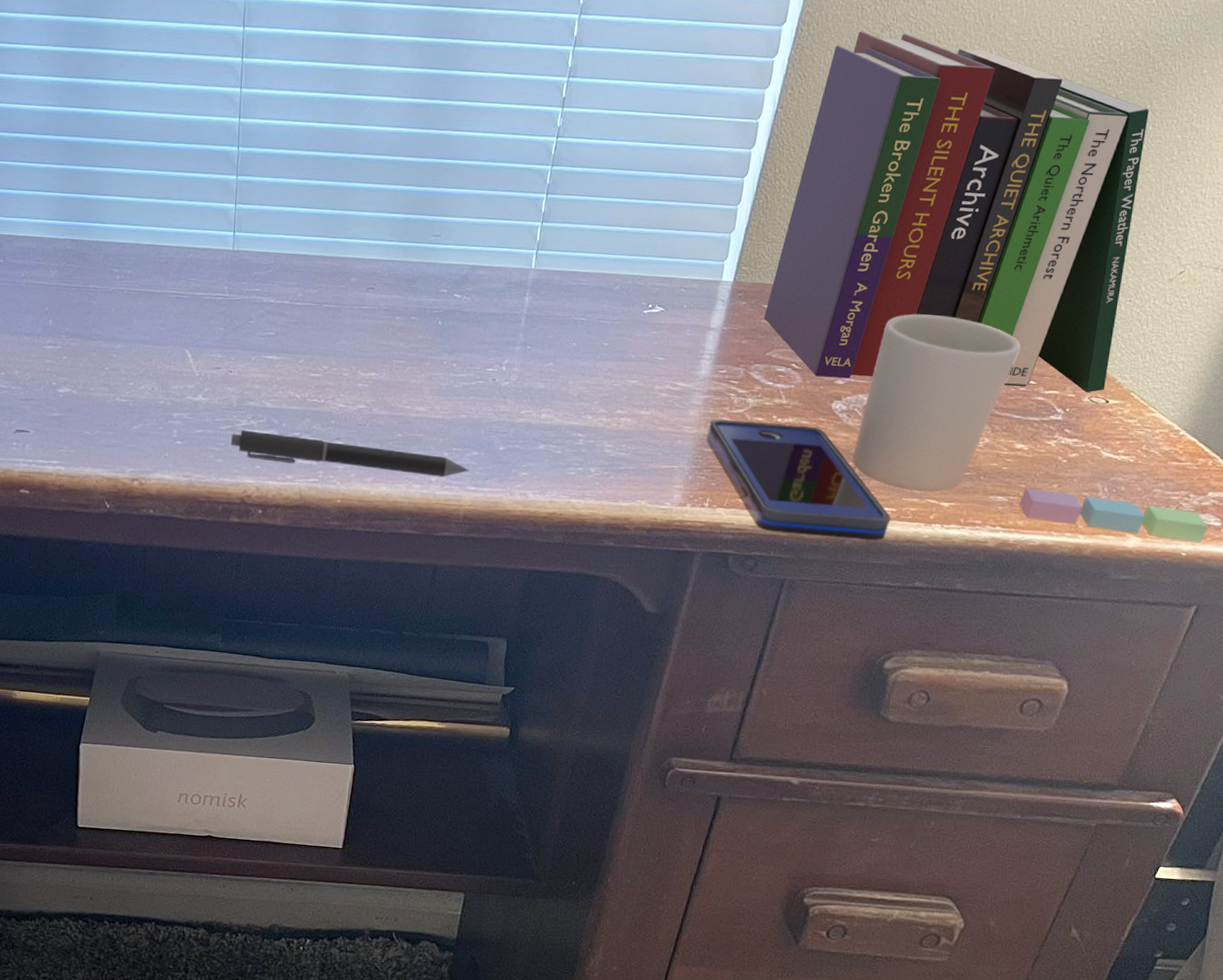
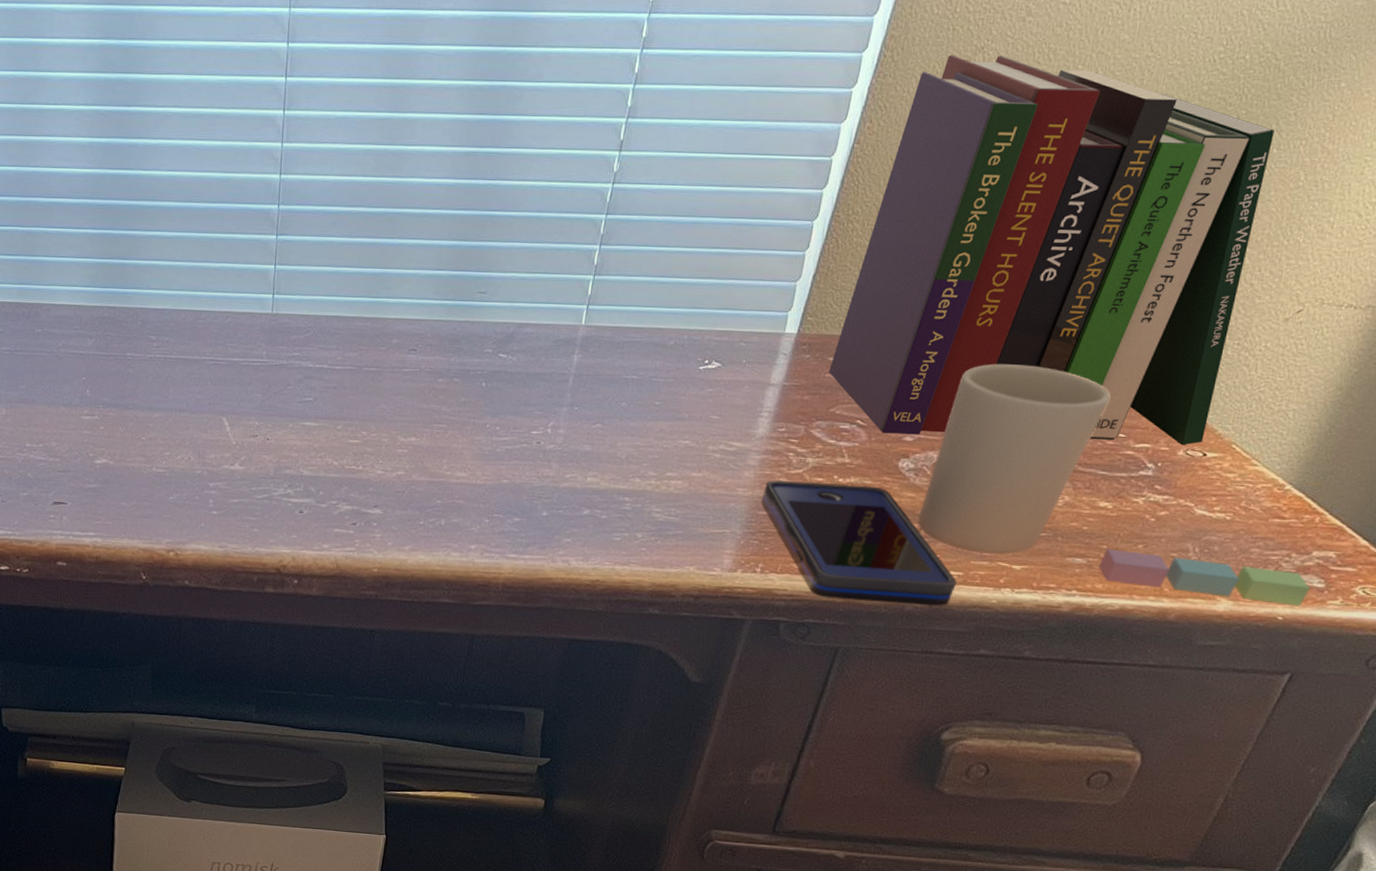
pen: present [231,430,470,478] -> none [267,498,511,545]

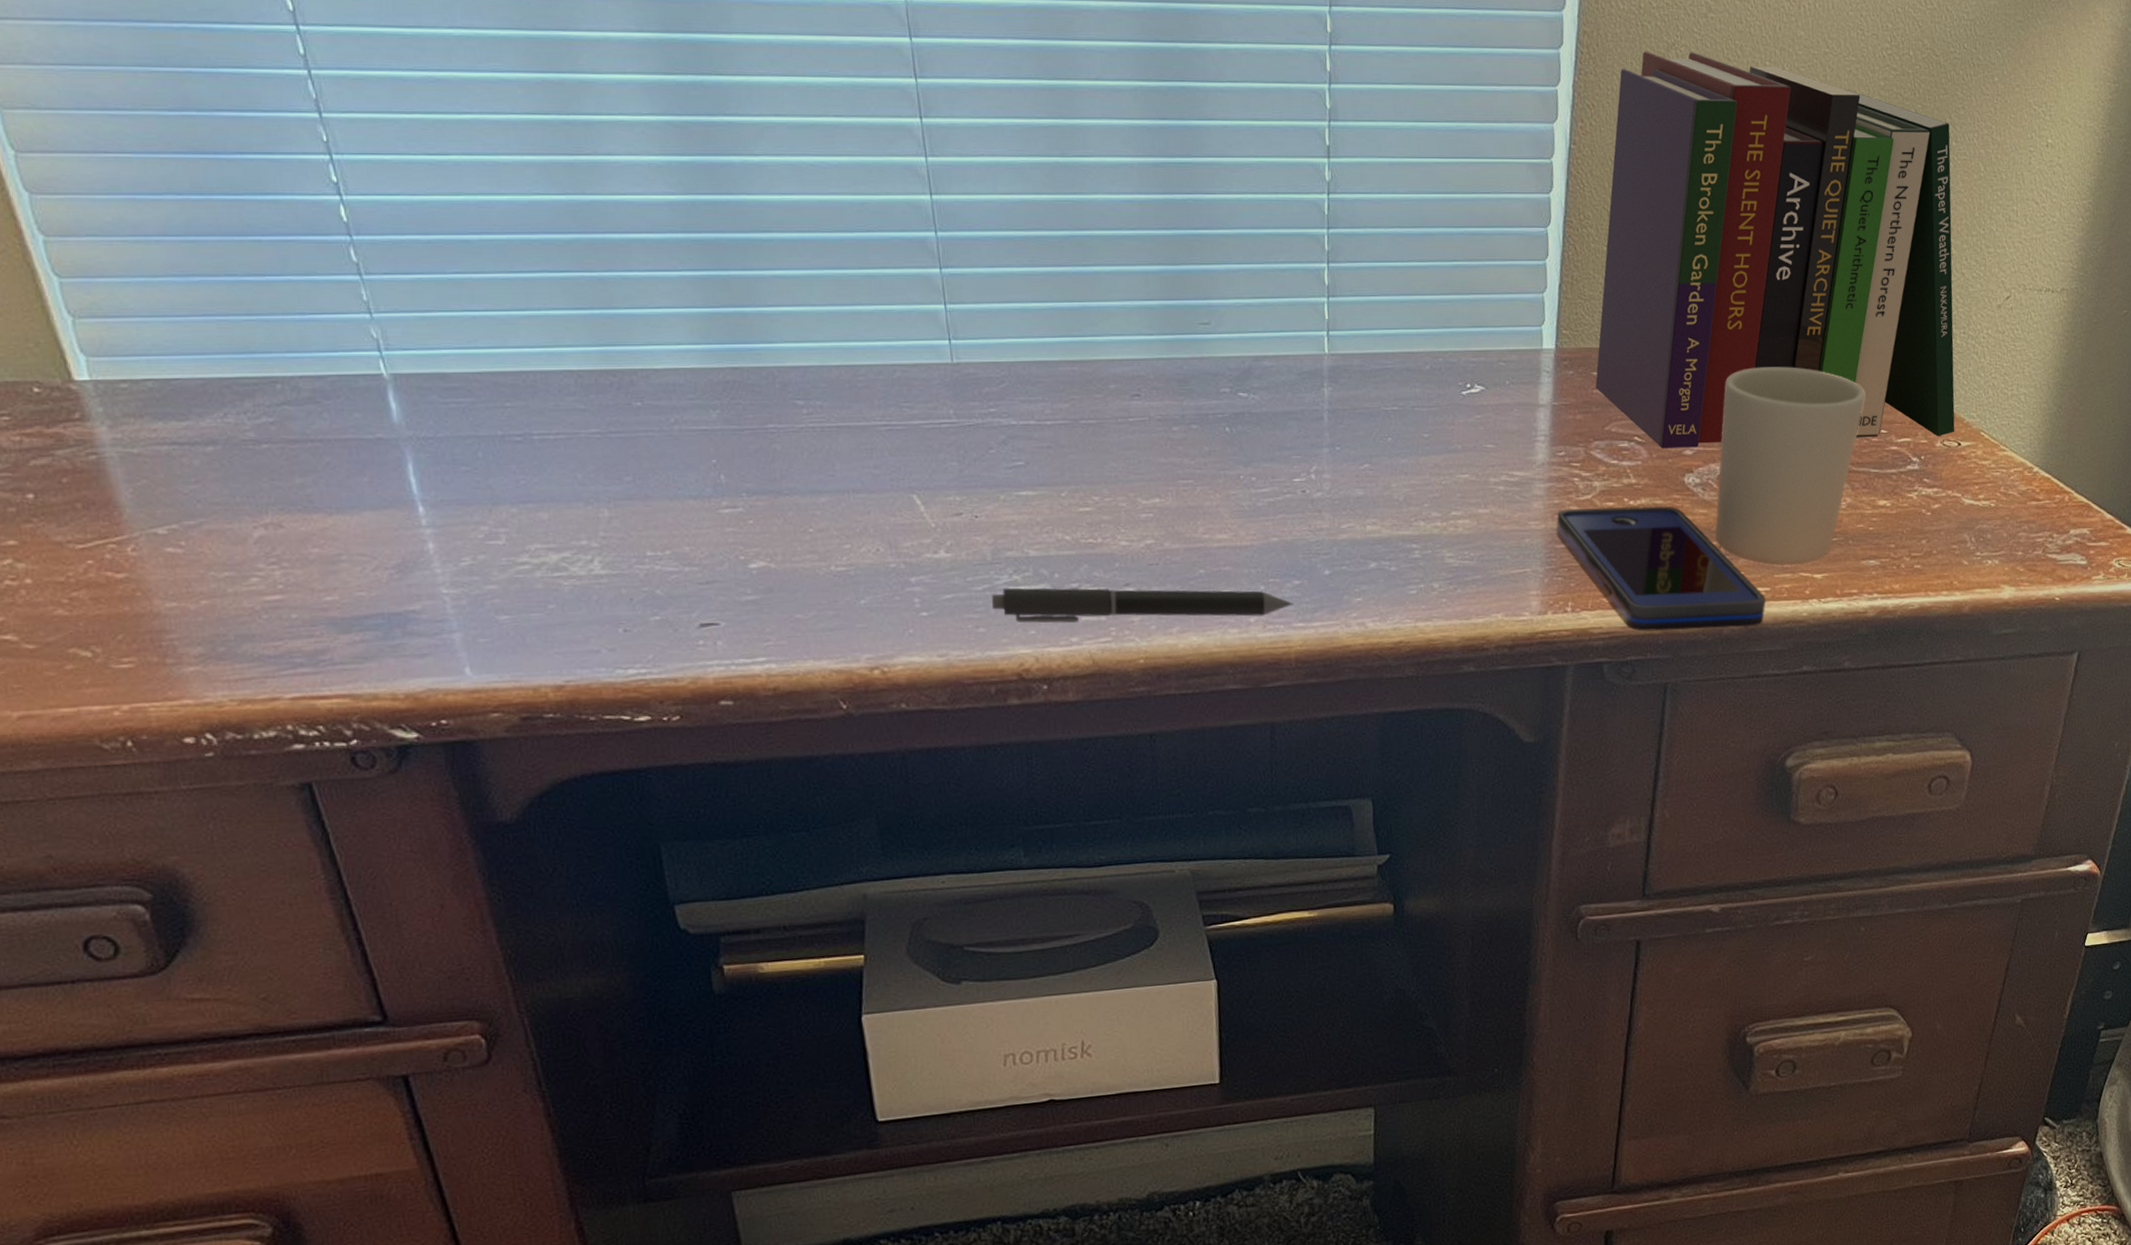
pen: none [267,498,511,545] -> present [992,588,1294,624]
sticky notes: present [1098,548,1311,607] -> none [1891,547,2076,586]

